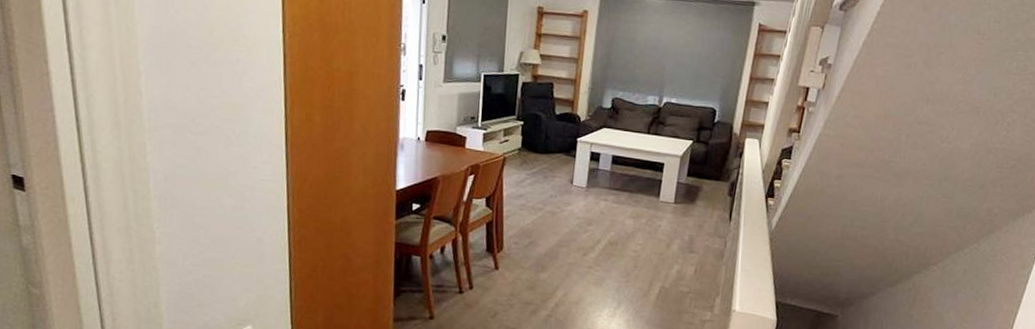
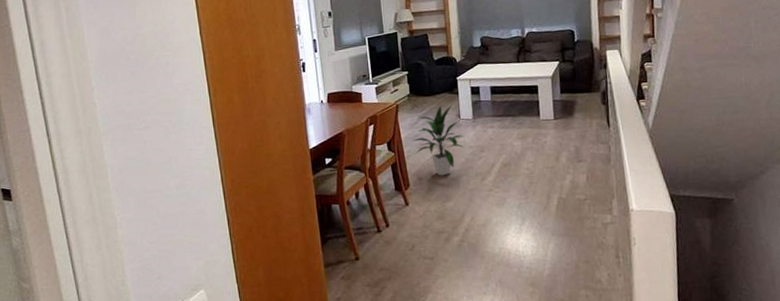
indoor plant: none [513,167,573,244] -> present [411,104,465,176]

